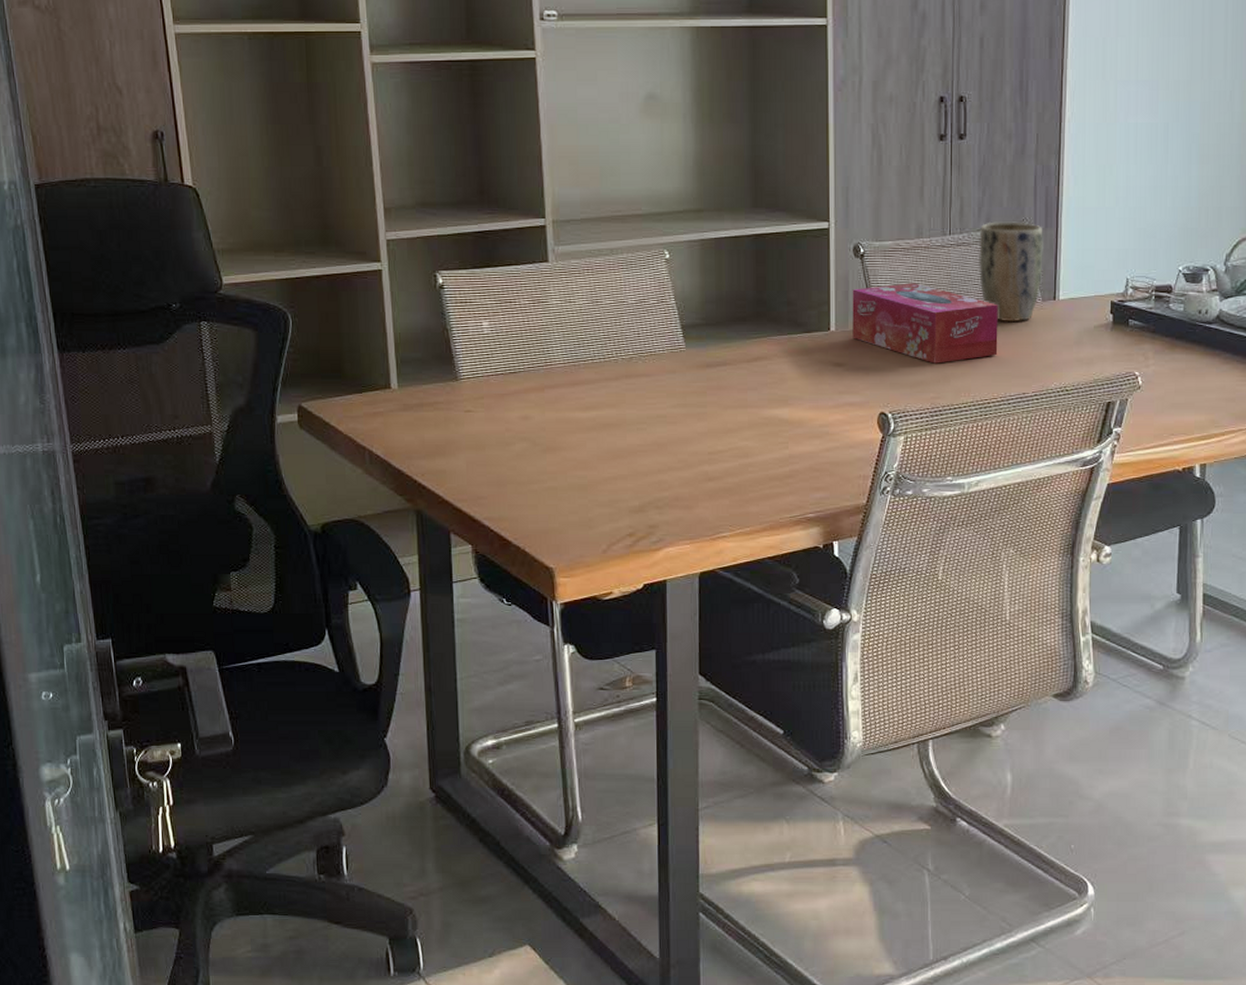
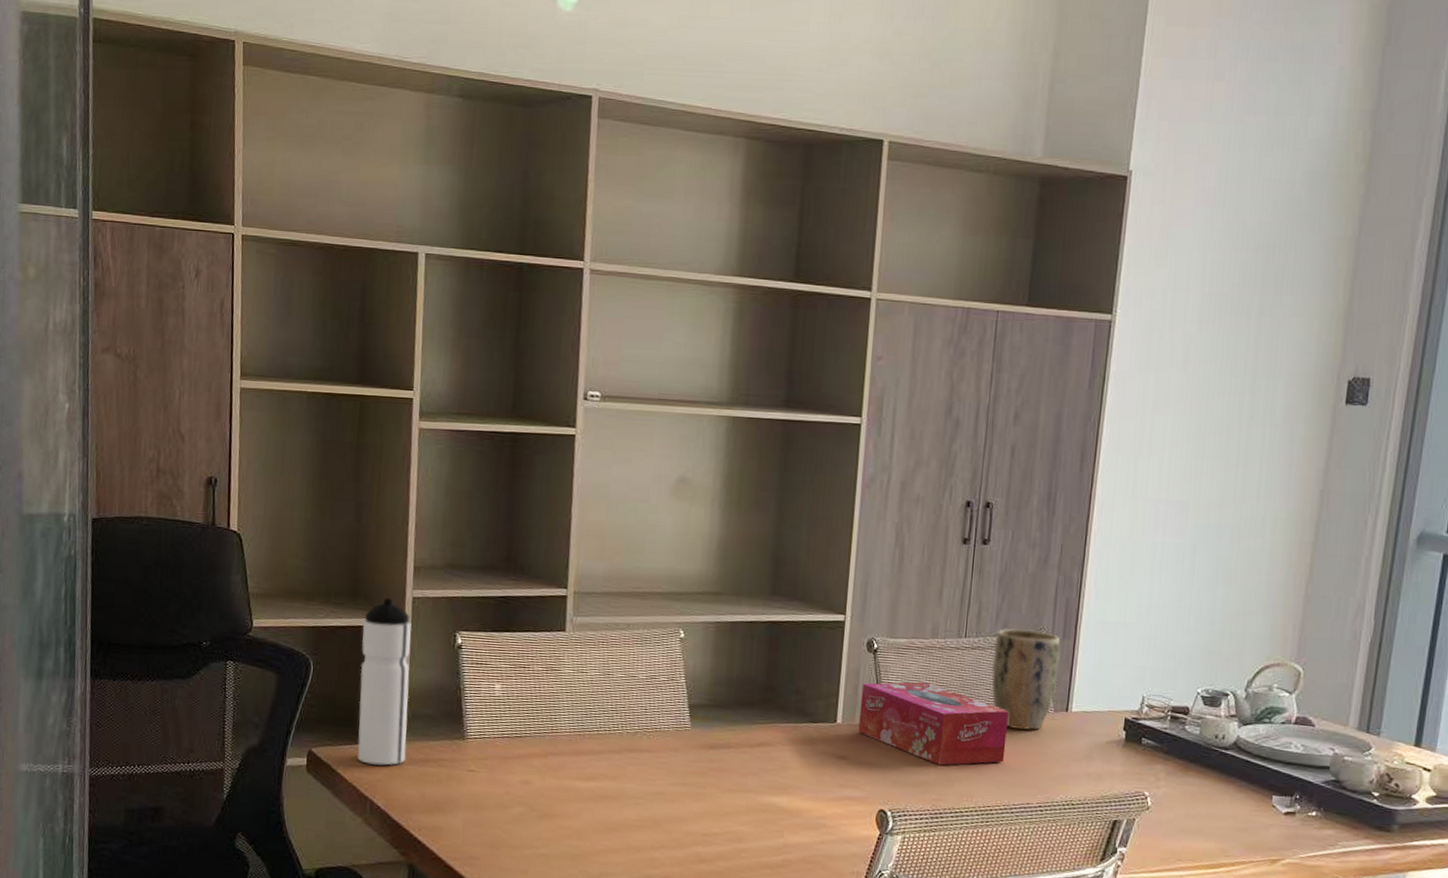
water bottle: none [337,242,399,414] -> present [357,597,412,766]

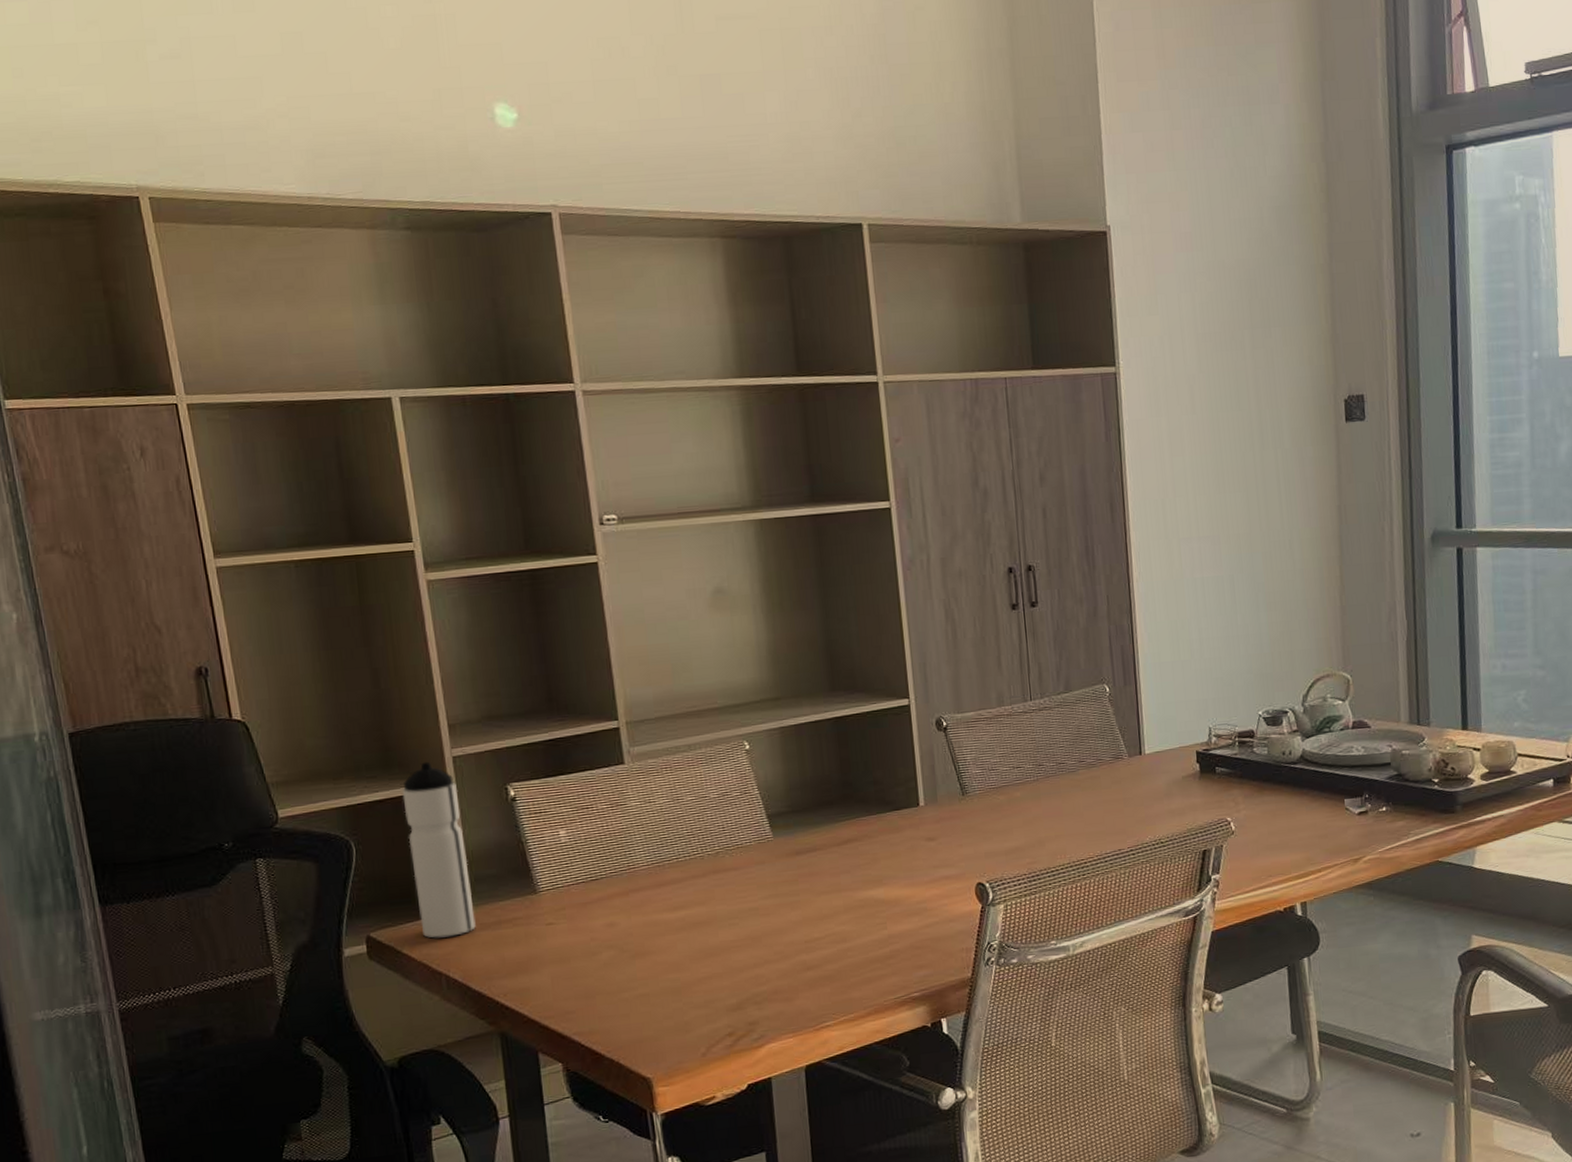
tissue box: present [858,682,1009,766] -> none [938,751,1090,829]
plant pot: present [992,628,1061,731] -> none [1059,681,1126,781]

